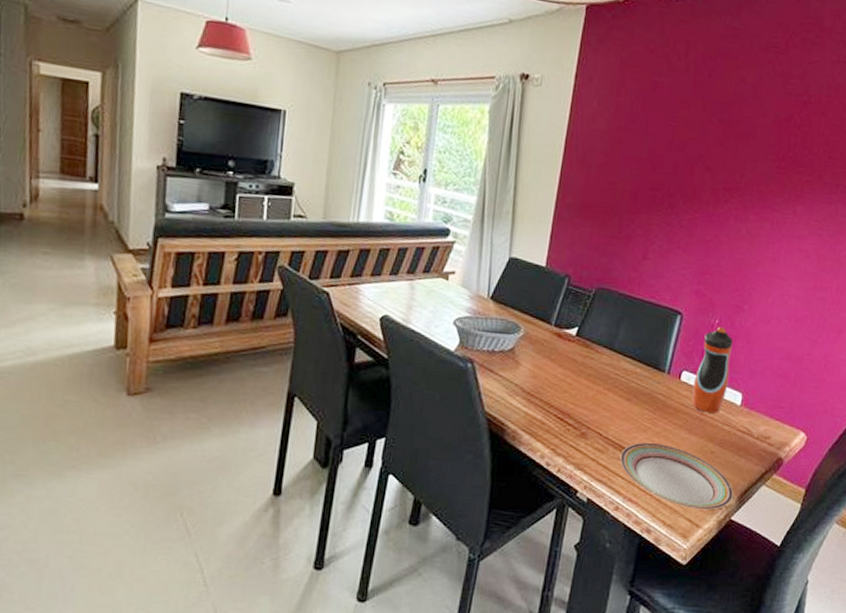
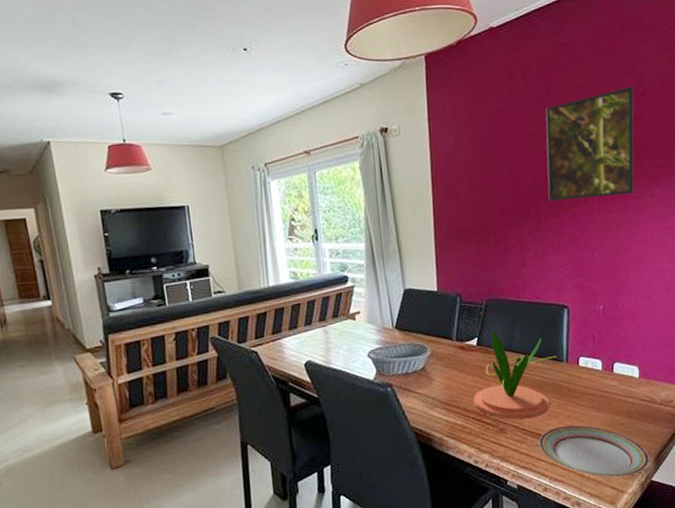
plant: none [559,324,658,428] -> present [473,332,556,420]
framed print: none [686,90,799,207] -> present [545,86,635,201]
water bottle: present [692,327,733,414] -> none [591,311,624,390]

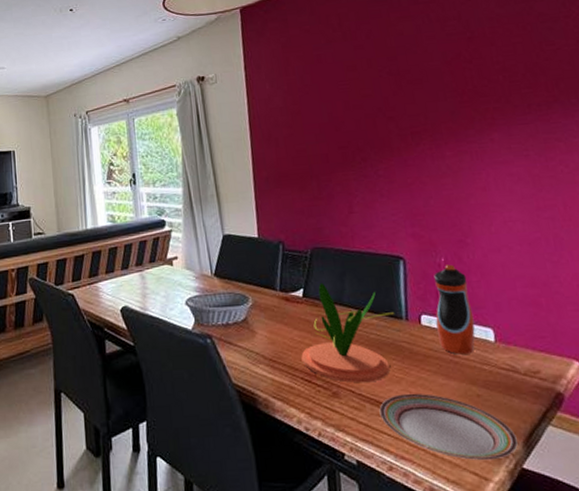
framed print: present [545,86,635,201] -> none [366,30,471,146]
water bottle: none [591,311,624,390] -> present [434,264,475,355]

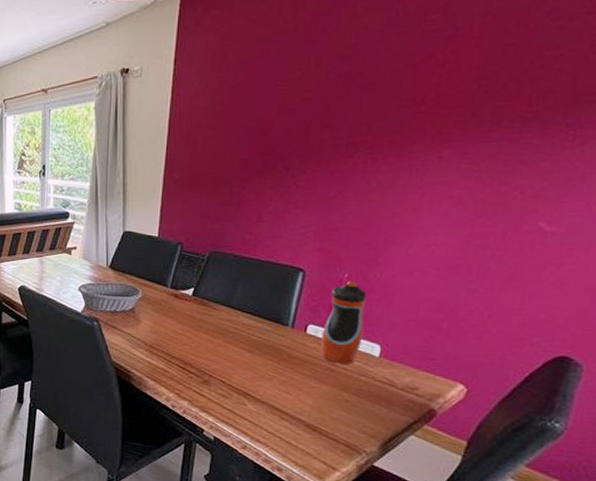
plant: present [301,283,394,383] -> none [180,285,281,376]
plate: present [379,393,518,461] -> none [245,390,375,455]

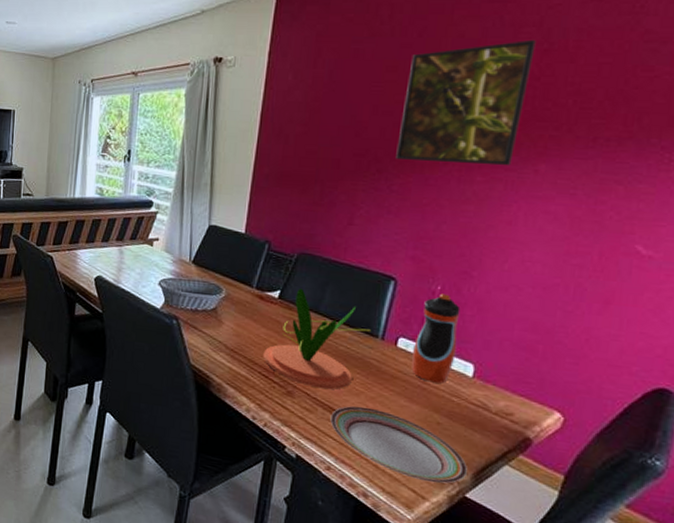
plant: none [180,285,281,376] -> present [263,288,370,390]
plate: none [245,390,375,455] -> present [330,406,467,484]
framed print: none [302,26,440,156] -> present [396,39,536,166]

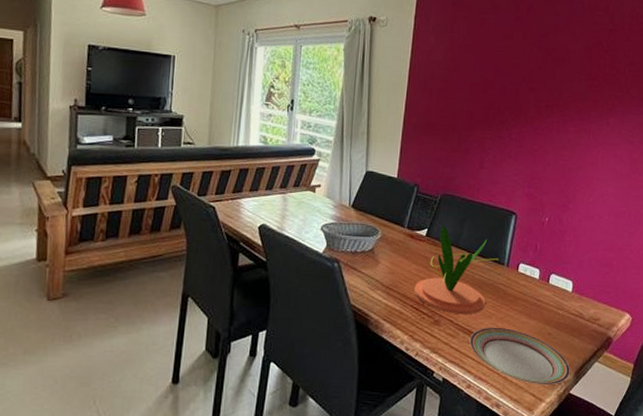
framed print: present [396,39,536,166] -> none [514,21,605,119]
water bottle: present [411,293,461,384] -> none [529,224,562,300]

